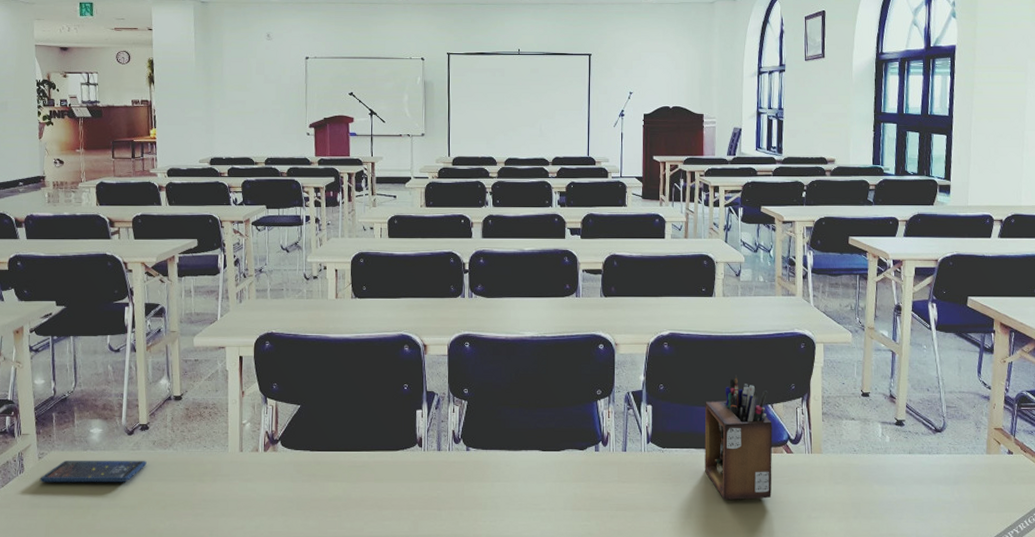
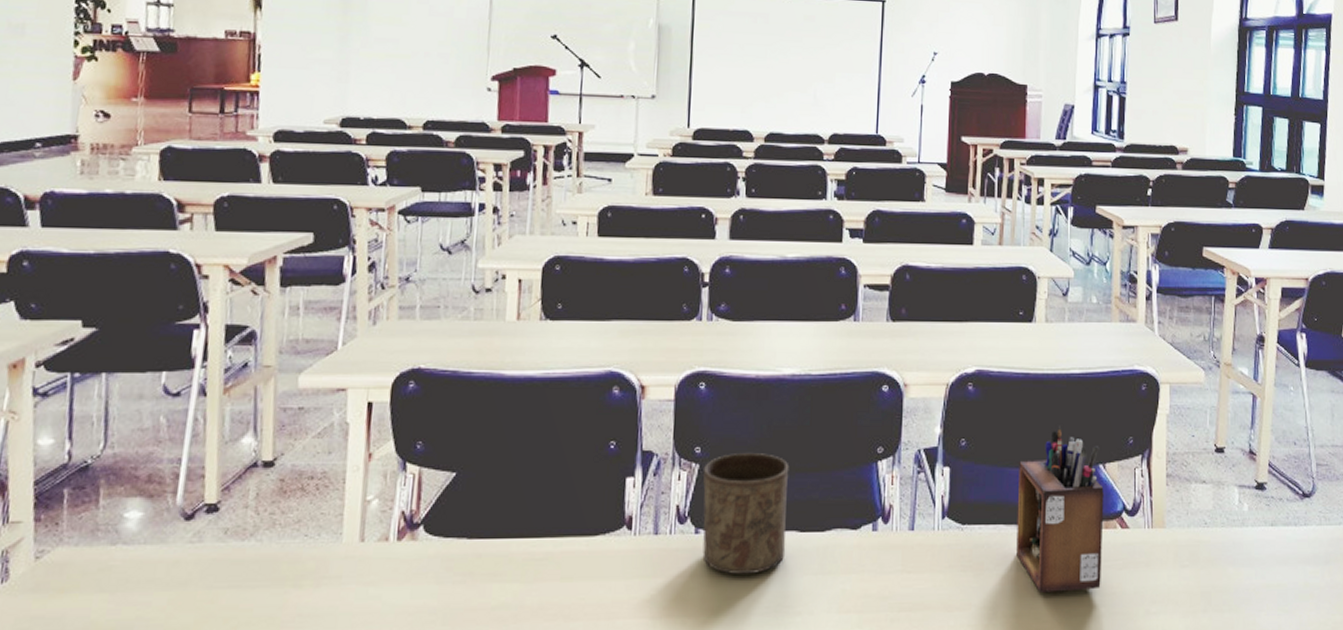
smartphone: present [39,460,147,483] -> none [33,557,213,596]
cup: none [471,394,532,480] -> present [702,453,790,574]

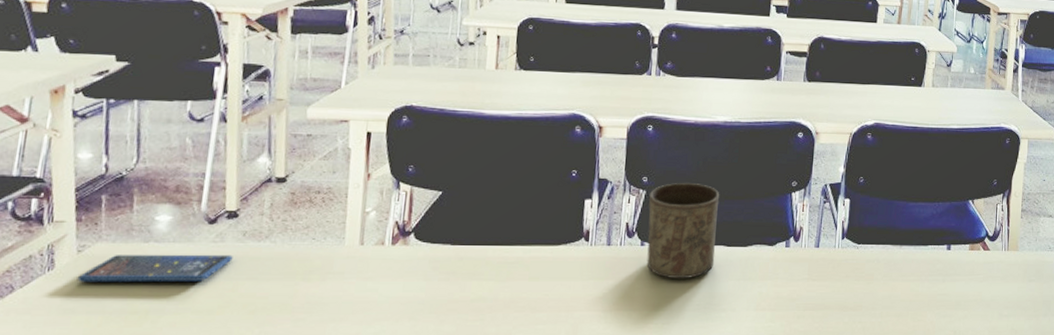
smartphone: none [33,557,213,596] -> present [77,254,233,283]
desk organizer: present [1016,427,1104,593] -> none [900,170,972,298]

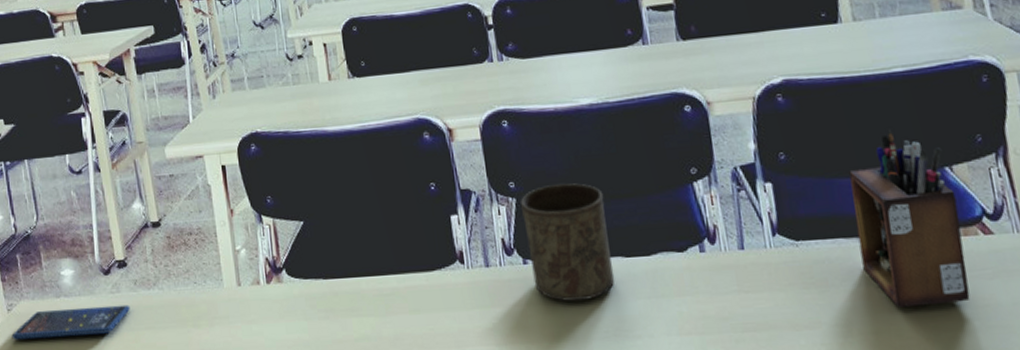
desk organizer: none [900,170,972,298] -> present [849,130,971,308]

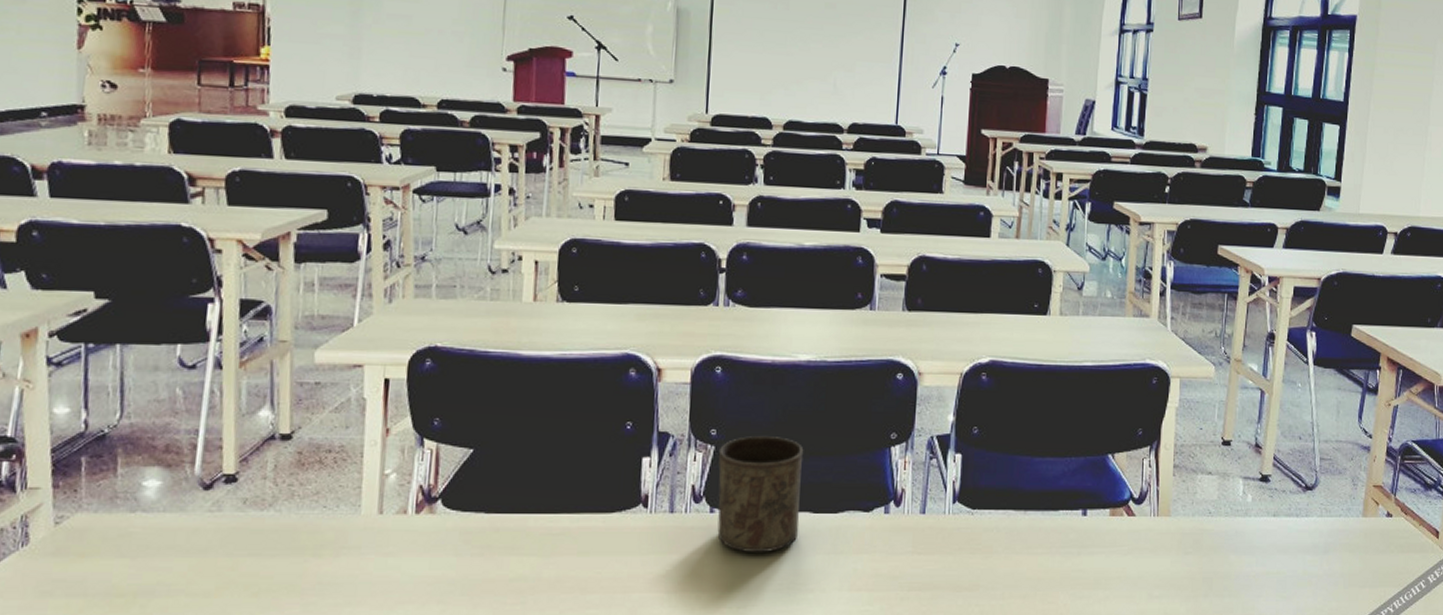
smartphone: present [11,304,130,340] -> none [54,526,232,560]
desk organizer: present [849,130,971,308] -> none [1025,417,1112,575]

